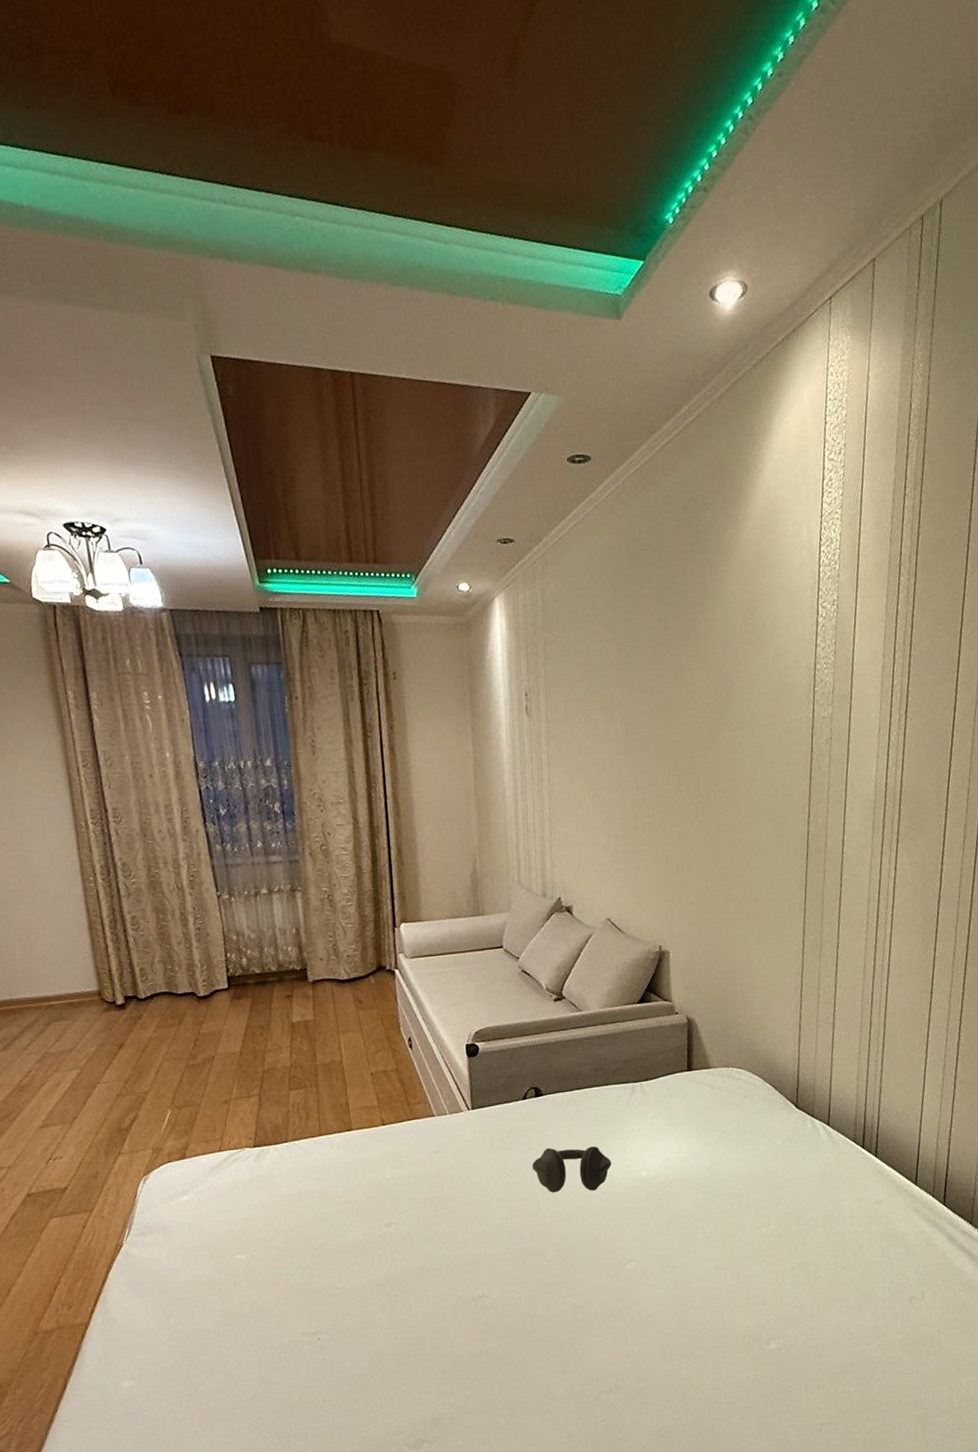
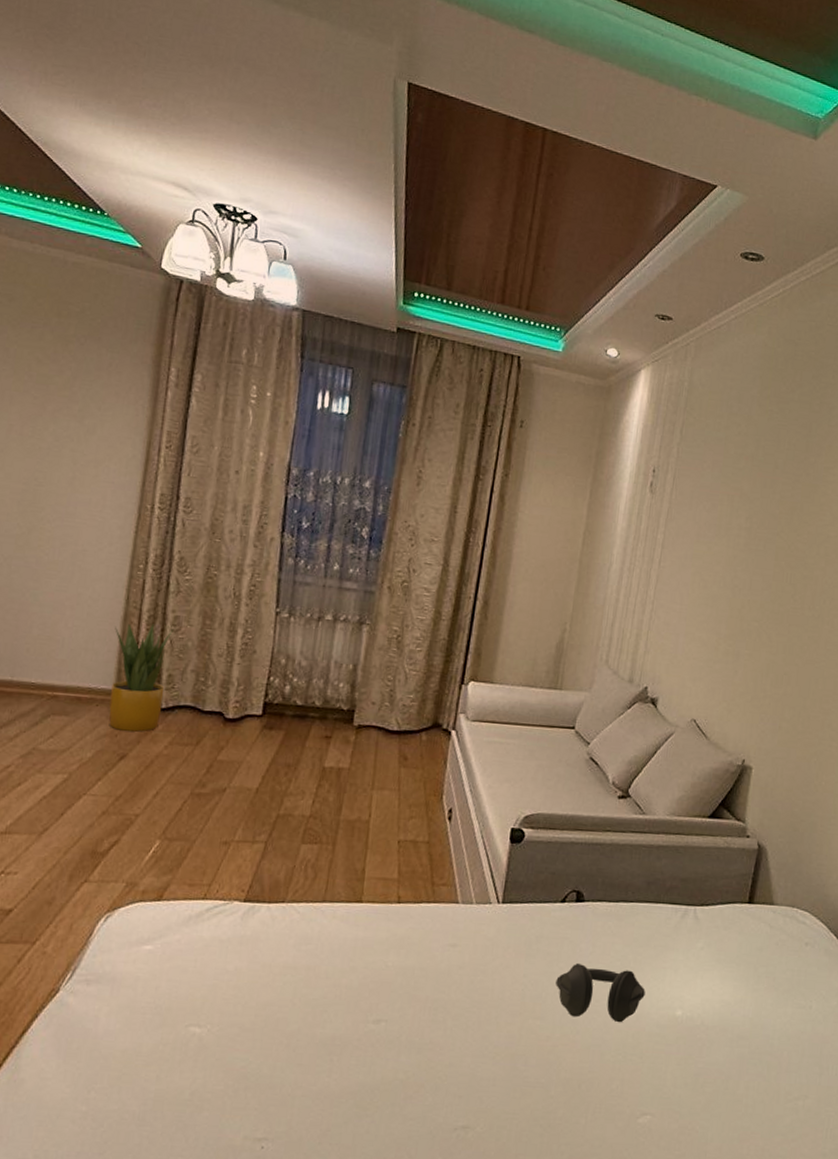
planter: none [84,927,144,1024] -> present [109,624,173,732]

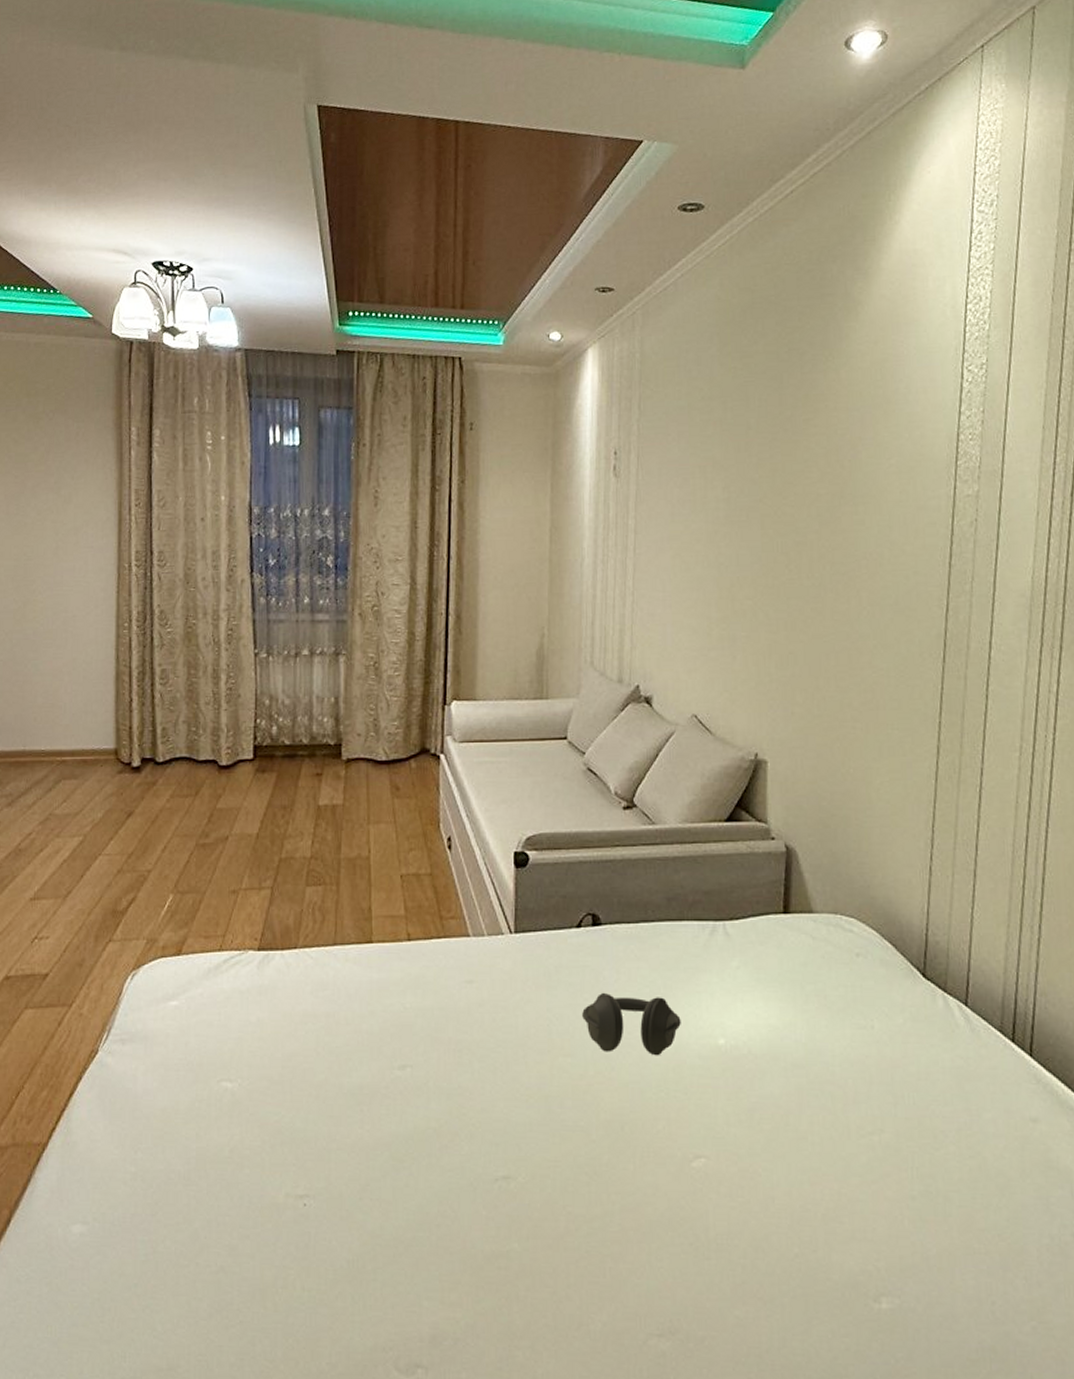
planter: present [109,624,173,732] -> none [109,680,162,788]

